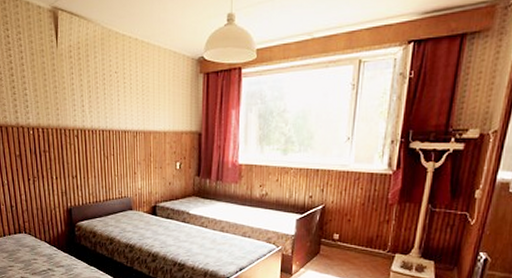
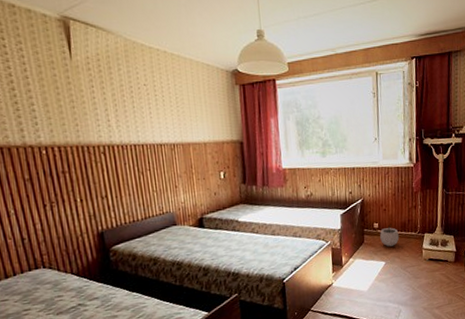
plant pot: none [339,237,363,262] -> present [380,224,399,247]

